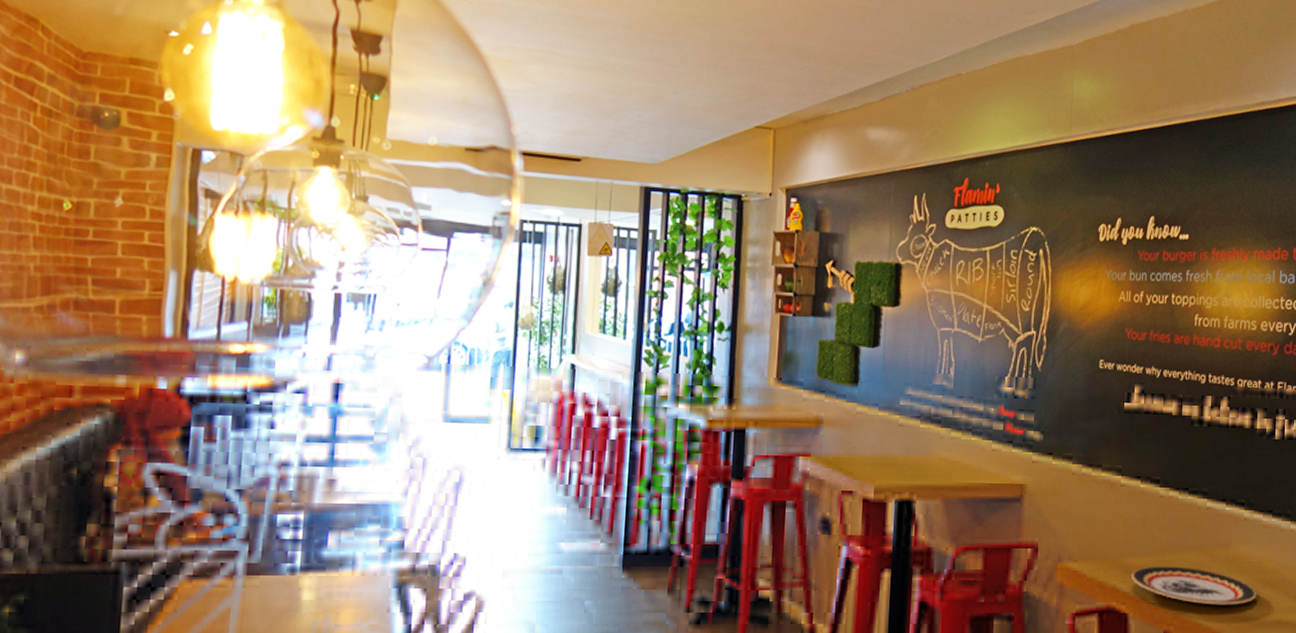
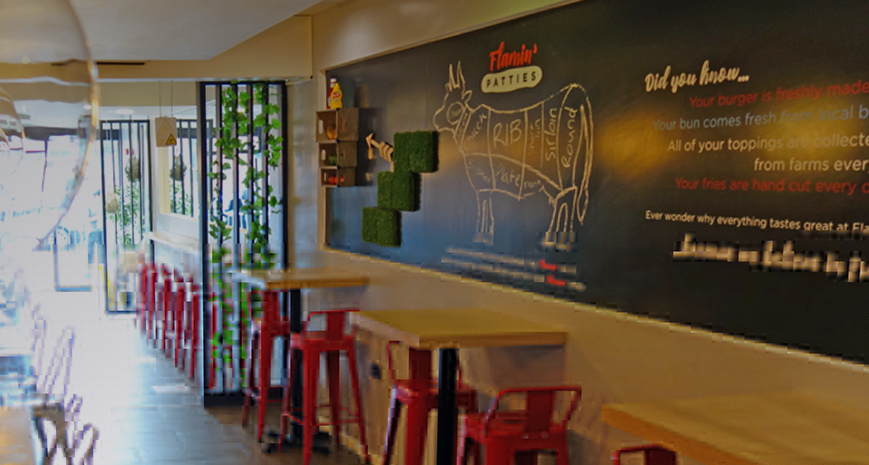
plate: present [1131,566,1257,605] -> none [680,407,821,446]

